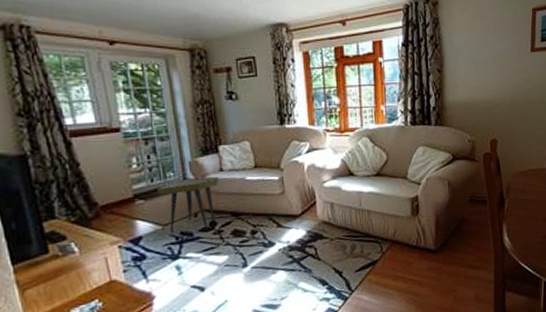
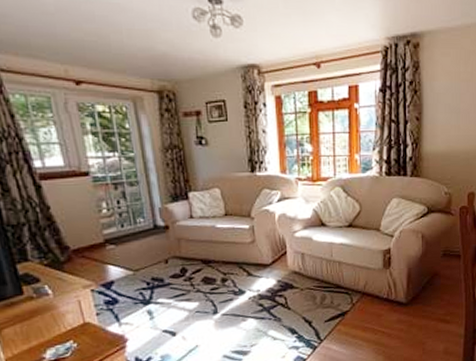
side table: present [157,177,219,234] -> none [128,224,189,279]

